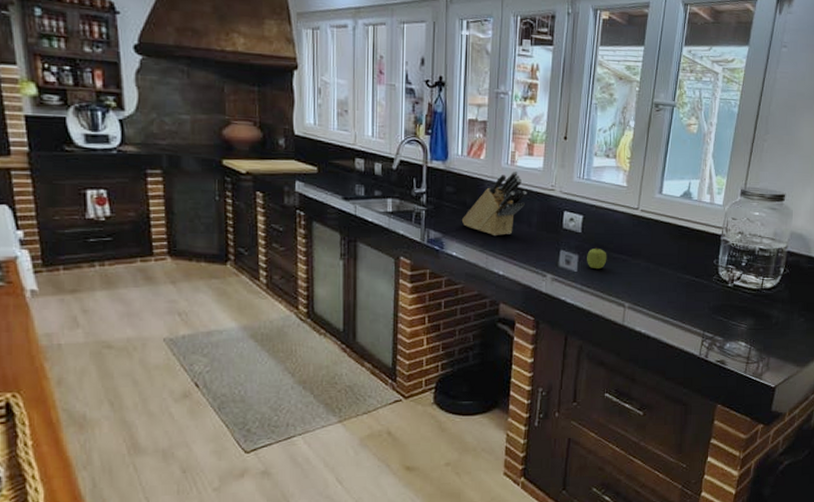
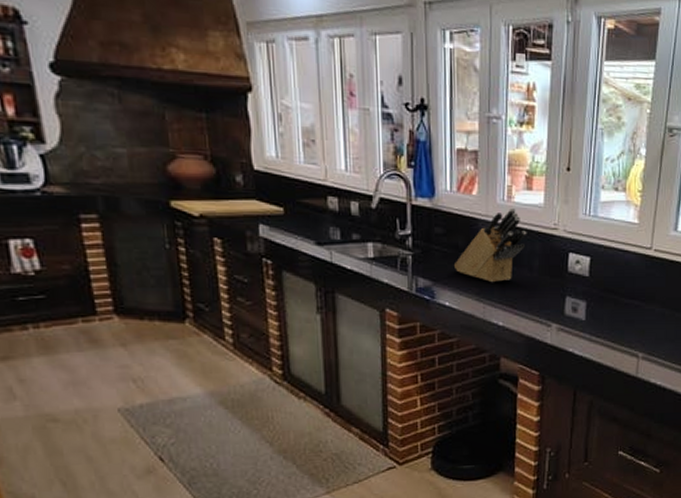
fruit: present [587,246,607,270] -> none [596,291,618,317]

